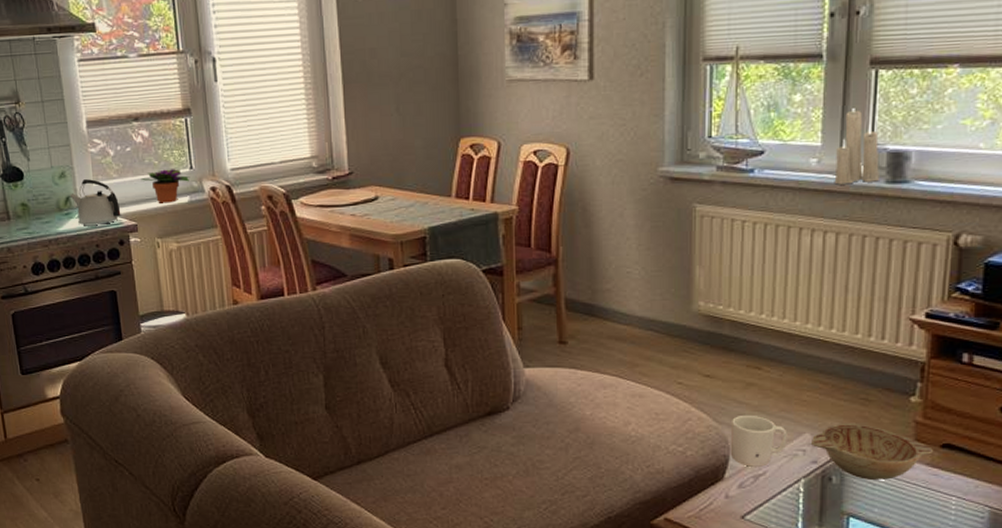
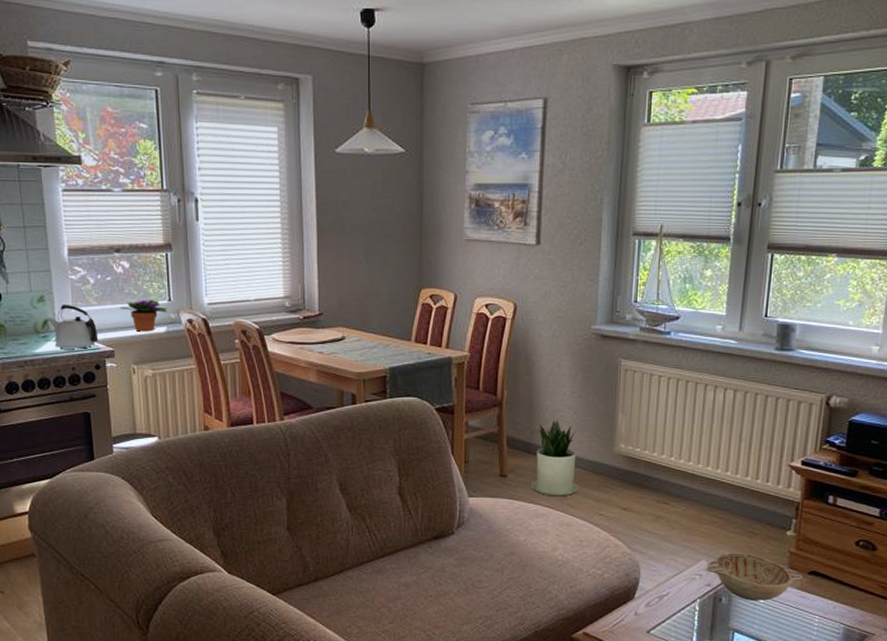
planter: none [595,276,652,364] -> present [530,419,579,497]
mug: present [730,414,788,467] -> none [640,543,688,588]
candle: present [834,108,879,185] -> none [734,285,772,349]

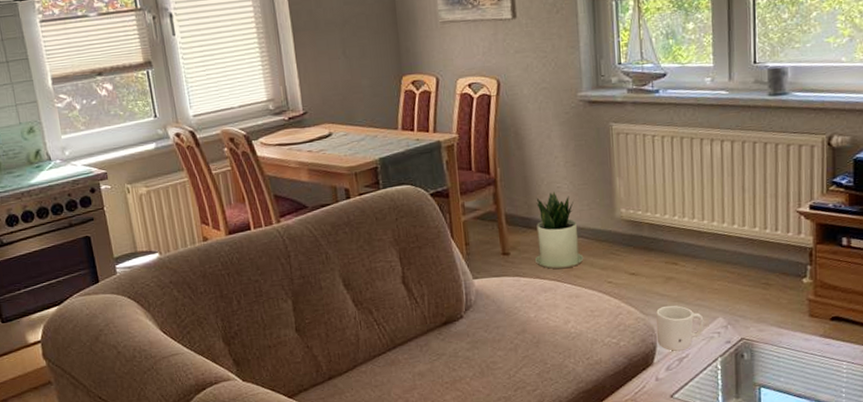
kettle: present [48,305,99,350] -> none [39,132,91,177]
potted flower: present [119,300,168,332] -> none [107,118,155,152]
mug: none [640,543,688,588] -> present [656,305,704,351]
decorative bowl: present [707,553,803,601] -> none [724,305,826,354]

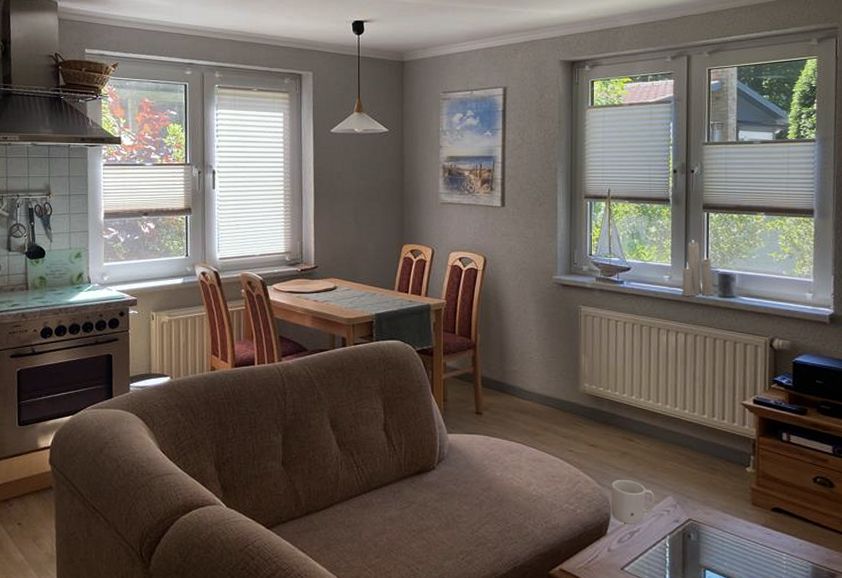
planter: present [534,191,584,270] -> none [504,360,549,433]
candle: none [726,33,763,100] -> present [682,240,714,297]

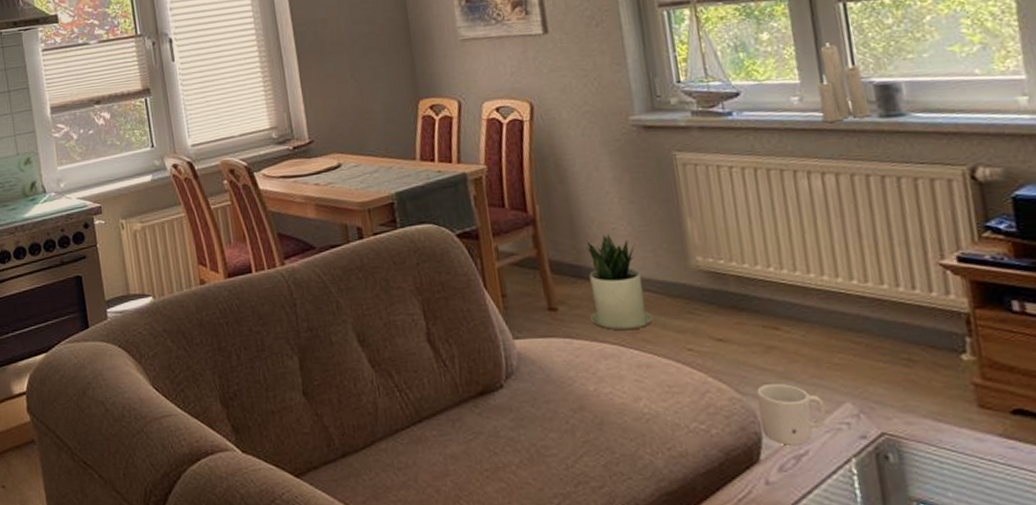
planter: none [504,360,549,433] -> present [587,233,653,331]

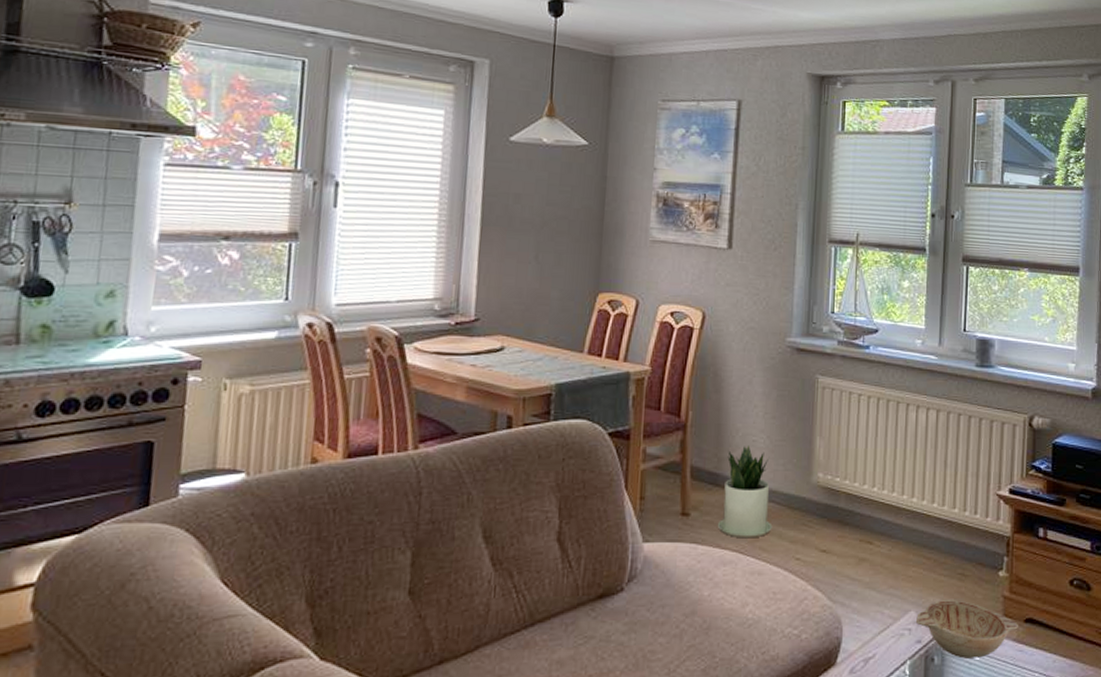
mug: present [756,383,827,445] -> none [842,592,895,649]
candle: present [817,43,871,123] -> none [935,298,971,366]
decorative bowl: none [854,389,1005,457] -> present [916,600,1019,659]

